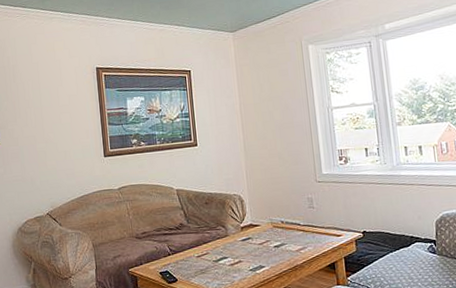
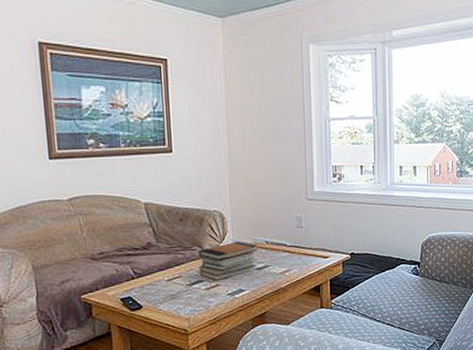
book stack: none [222,221,274,257] -> present [199,241,257,281]

